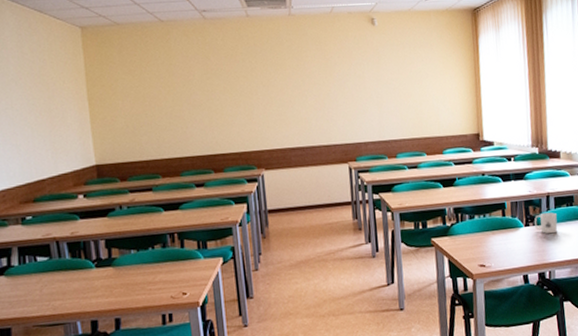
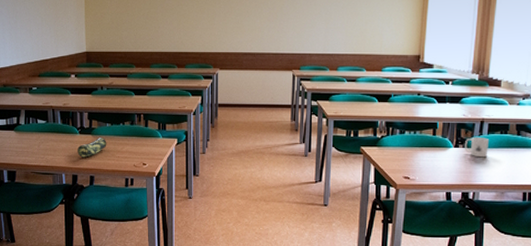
pencil case: none [94,268,134,297] -> present [77,138,107,158]

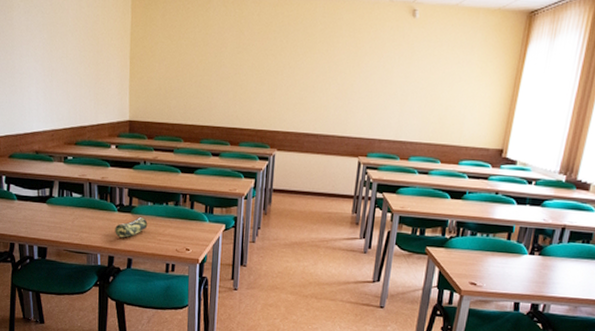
mug: present [464,136,489,158] -> none [540,244,568,268]

